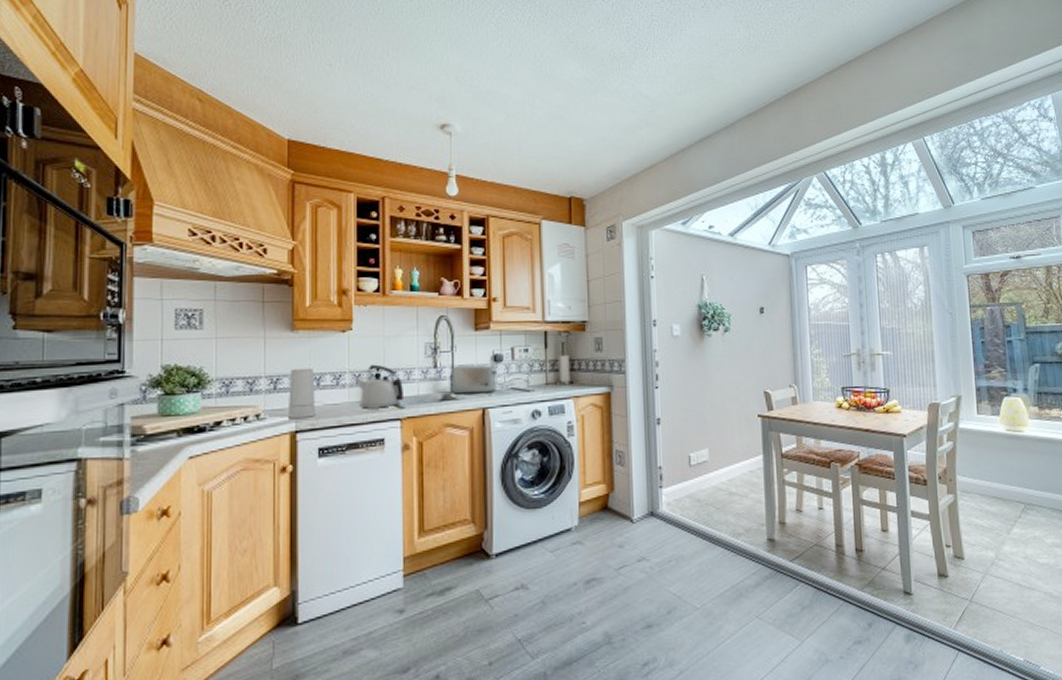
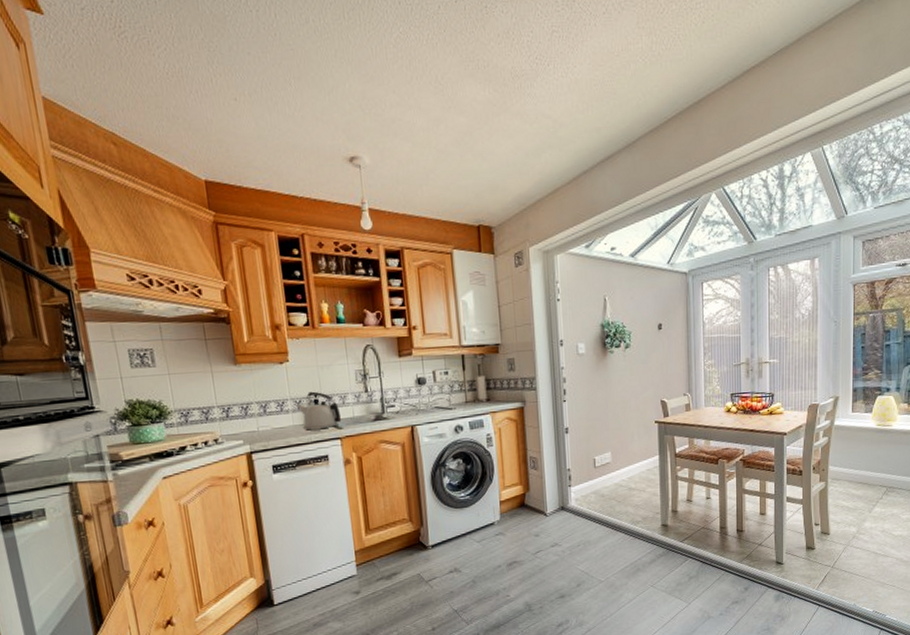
canister: present [289,368,315,420] -> none [239,397,266,442]
toaster: present [452,365,498,396] -> none [381,387,422,416]

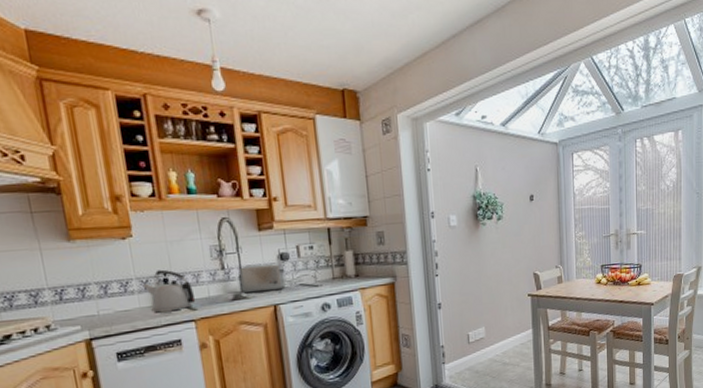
toaster: none [381,387,422,416] -> present [240,263,286,295]

